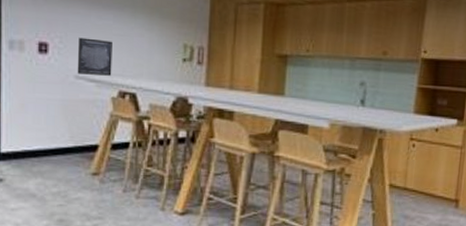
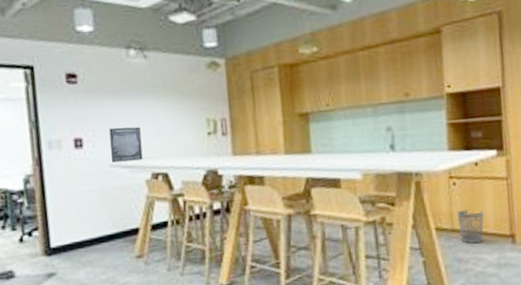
wastebasket: none [410,171,435,204] -> present [457,209,484,244]

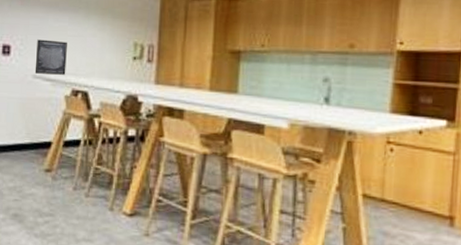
wastebasket: present [457,209,484,244] -> none [389,180,420,219]

